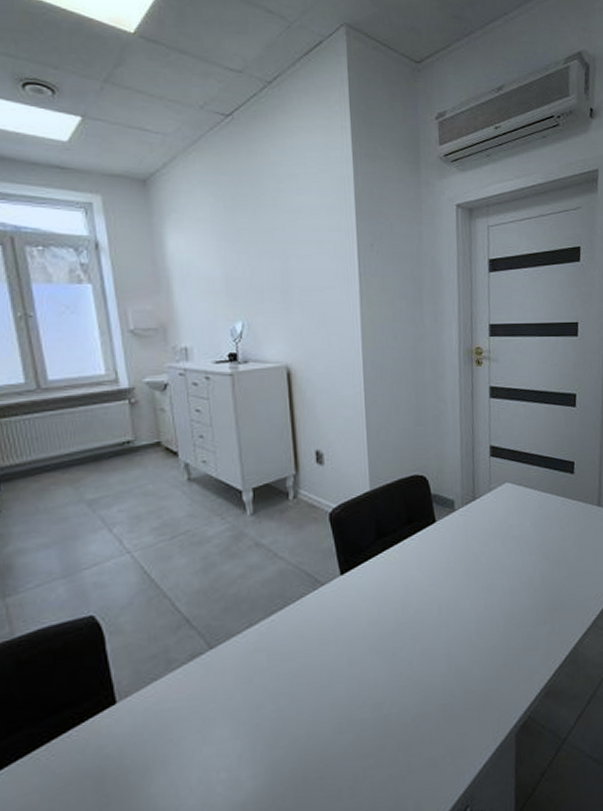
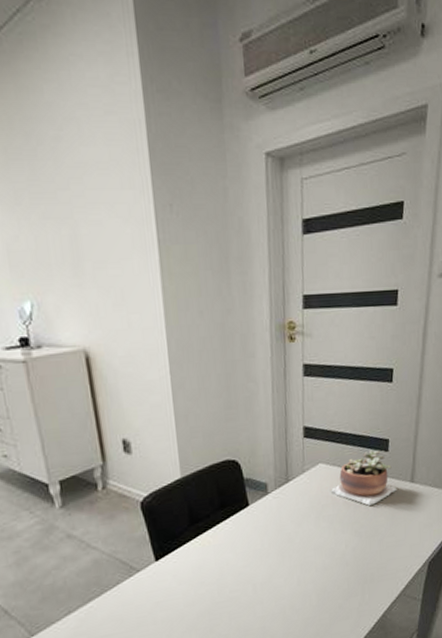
succulent plant: none [516,471,585,528] -> present [330,449,398,506]

